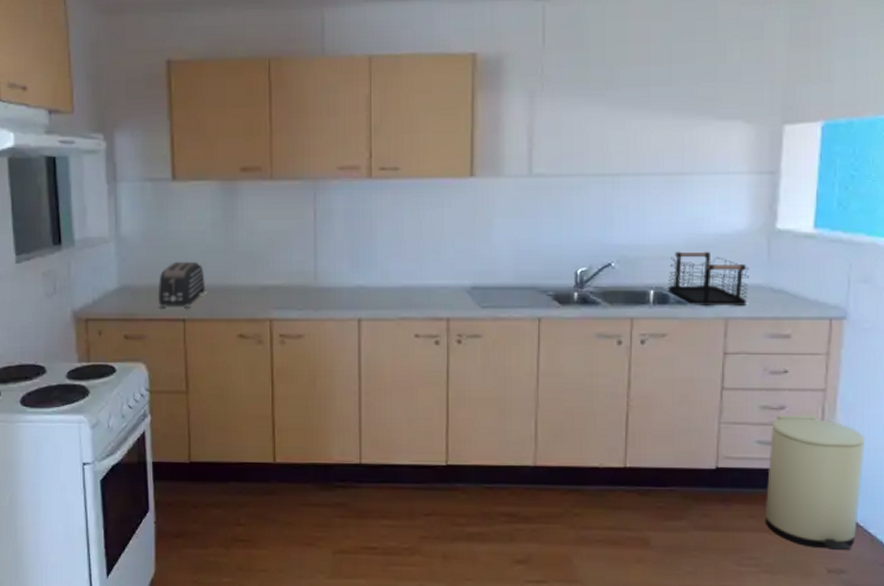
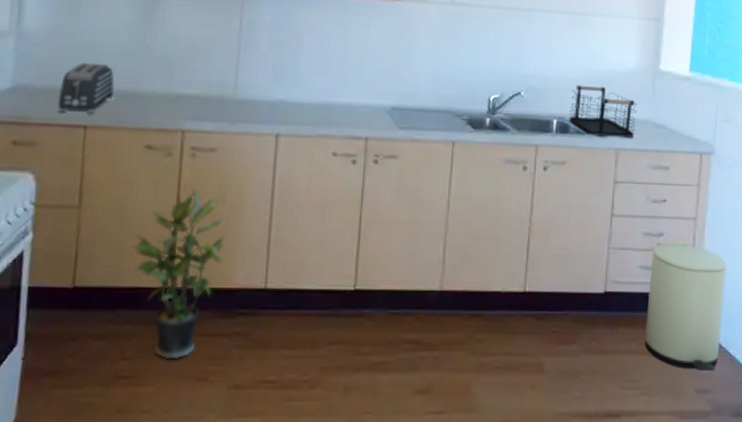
potted plant: none [237,373,318,526] -> present [133,189,224,360]

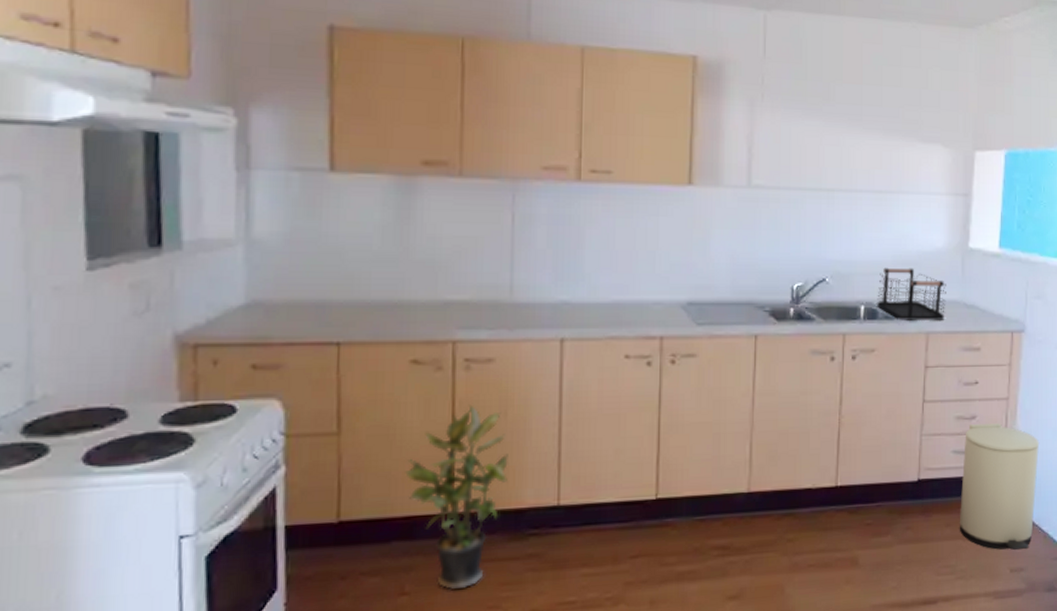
toaster: present [58,62,114,114] -> none [303,271,370,329]

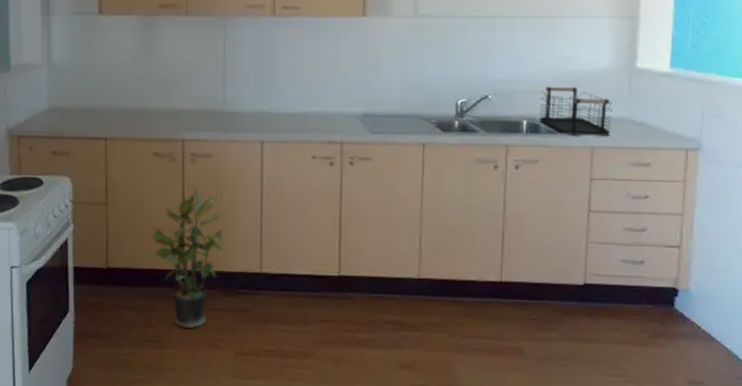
pedal bin: present [959,423,1040,551] -> none [629,236,721,364]

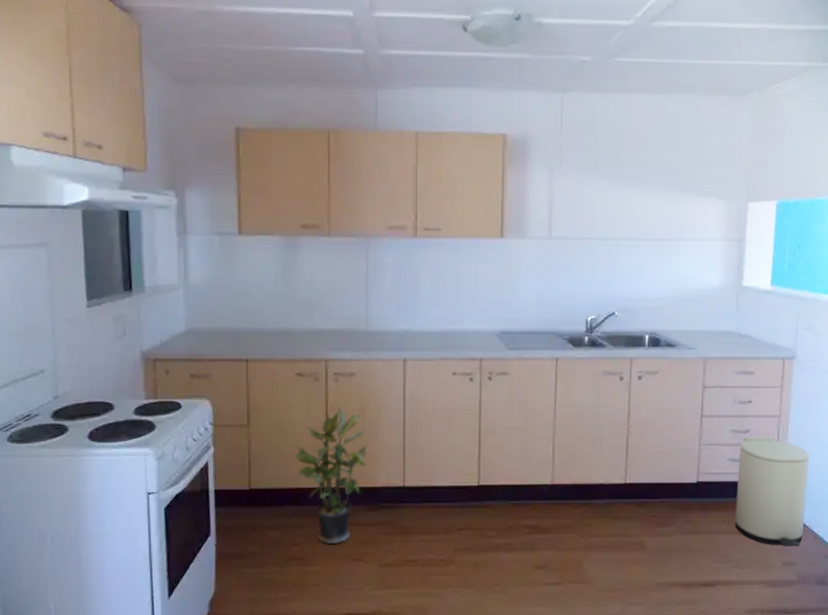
dish rack: present [539,86,612,136] -> none [660,303,722,348]
pedal bin: none [629,236,721,364] -> present [734,437,810,547]

